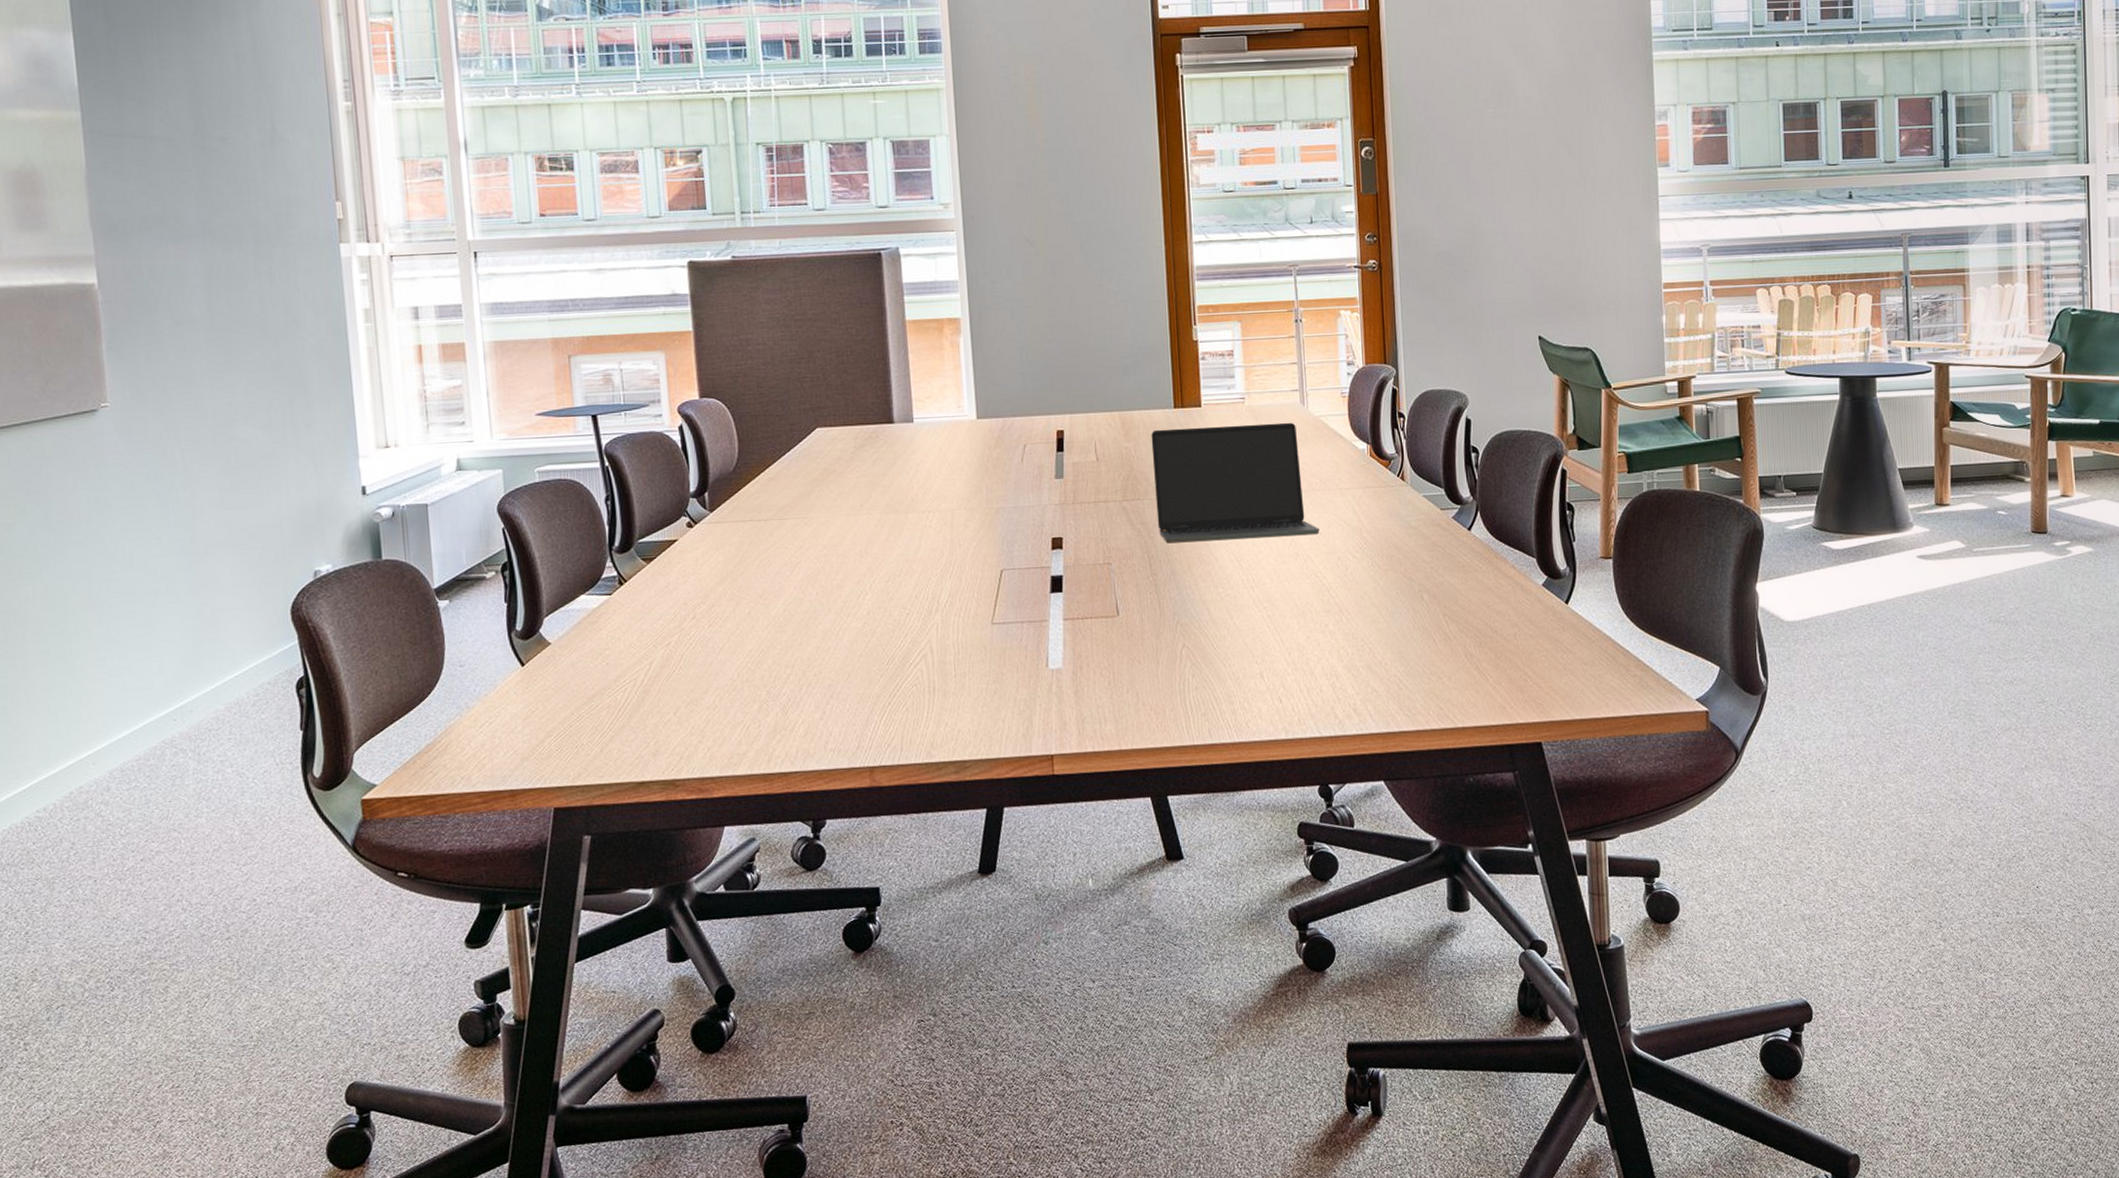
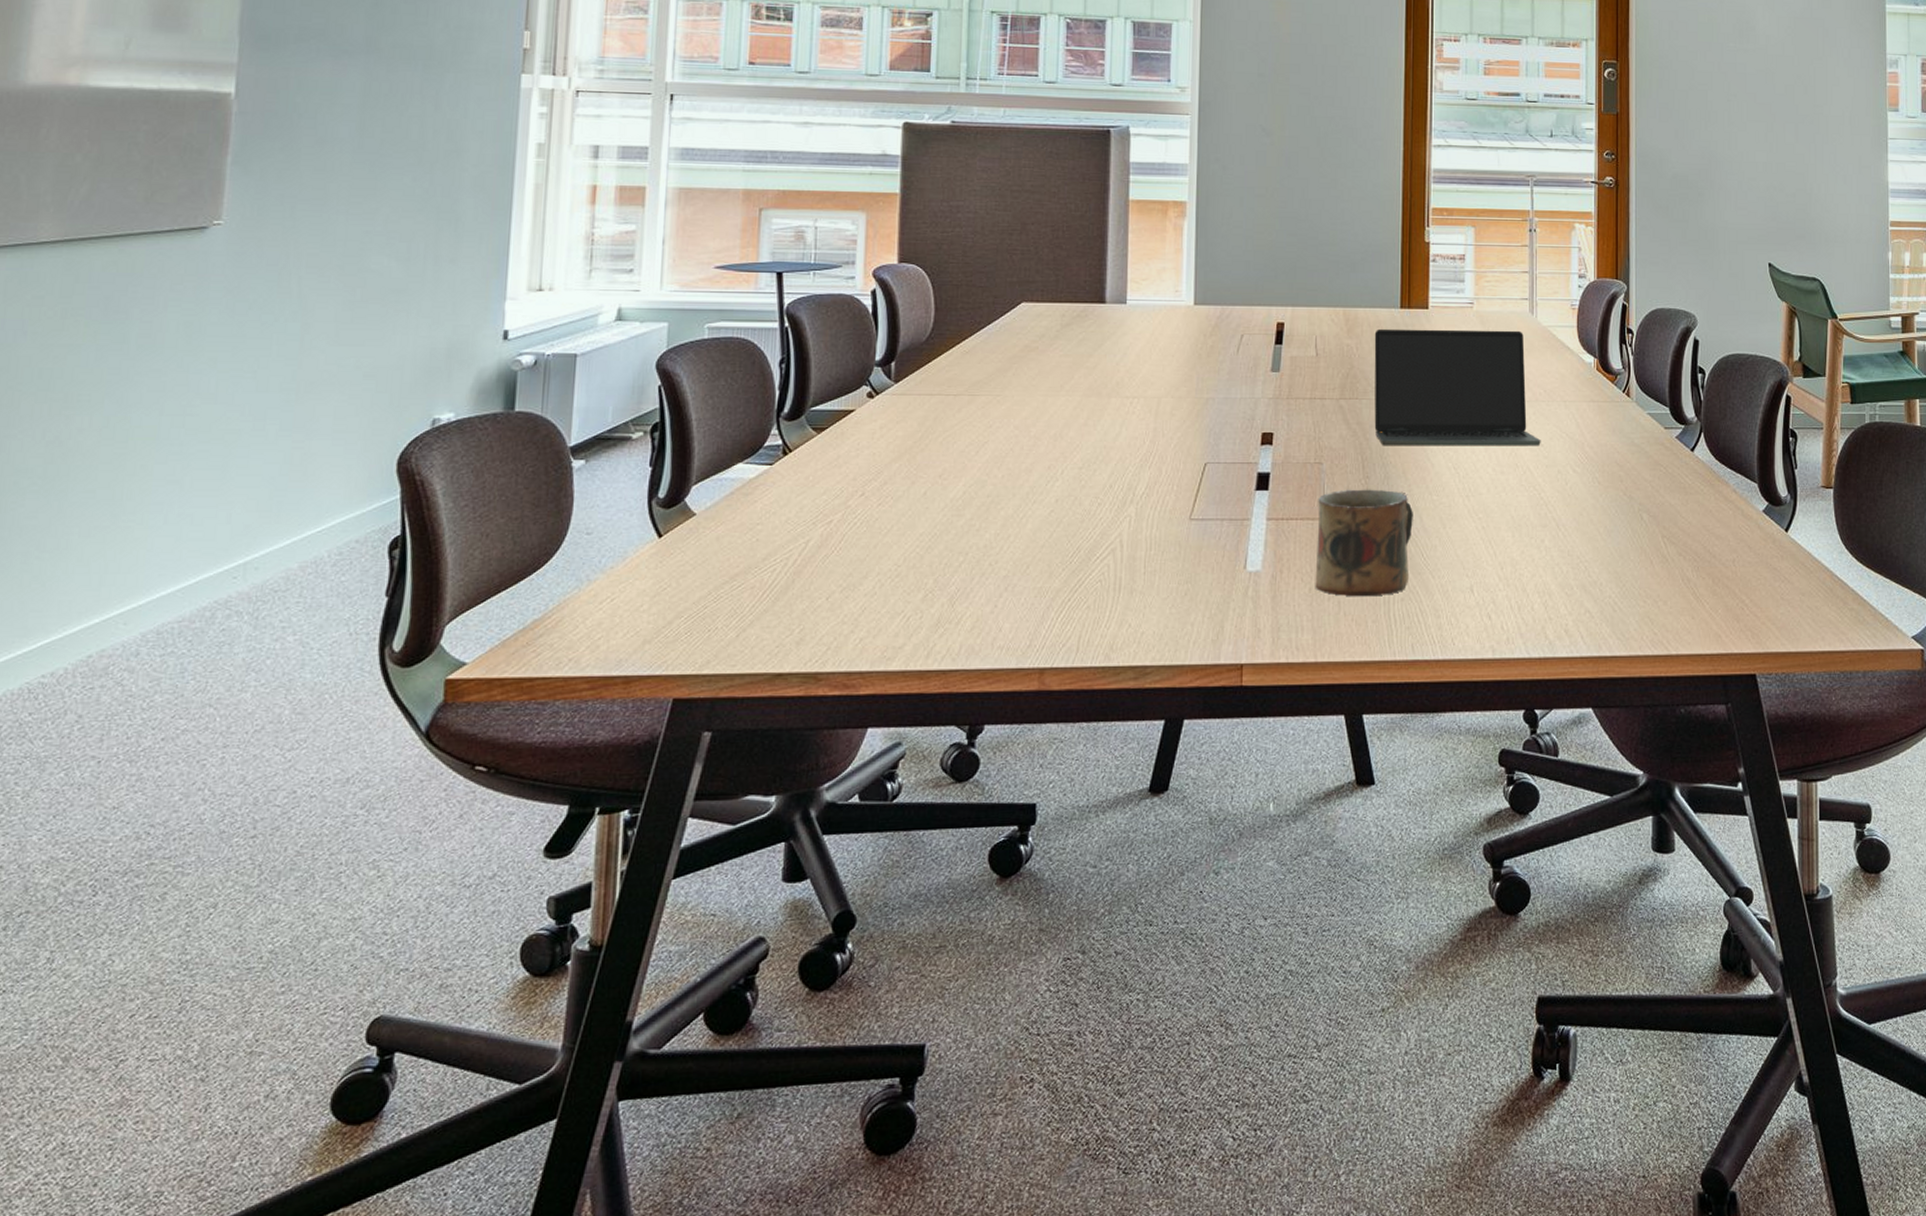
mug: none [1110,585,1202,688] -> present [1315,489,1413,597]

